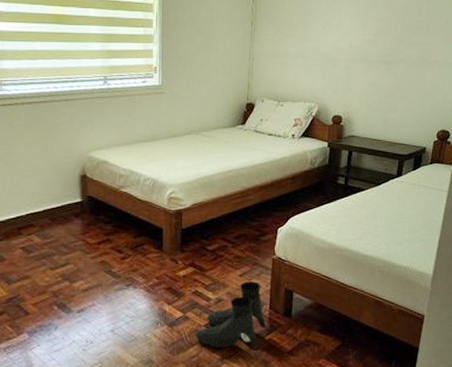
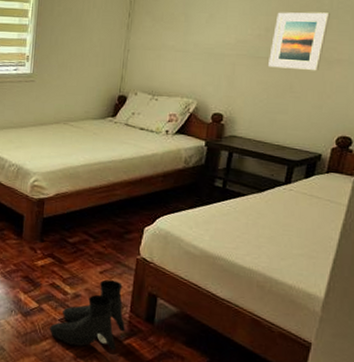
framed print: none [379,17,428,72] -> present [268,12,330,71]

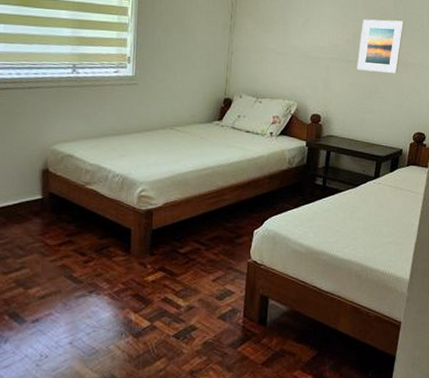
boots: present [50,279,126,351] -> none [163,287,240,360]

